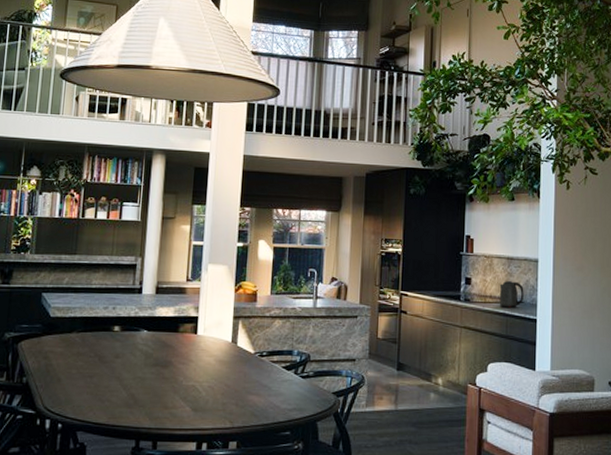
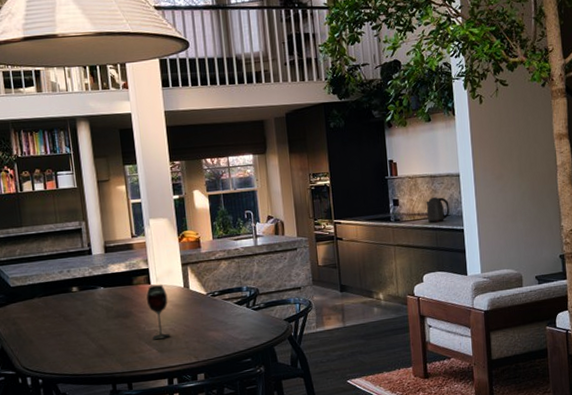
wineglass: none [189,336,213,397] -> present [146,285,170,340]

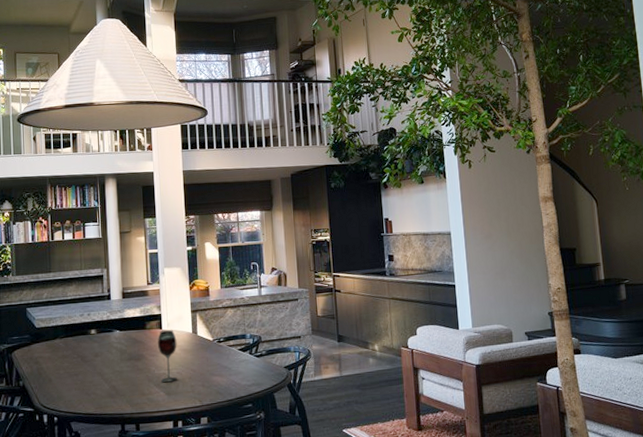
kettle: present [426,196,450,224] -> none [419,253,442,279]

